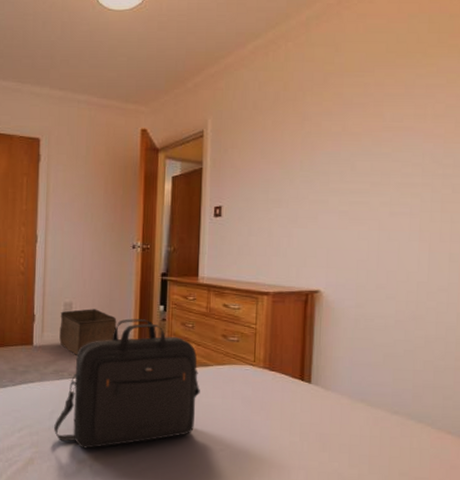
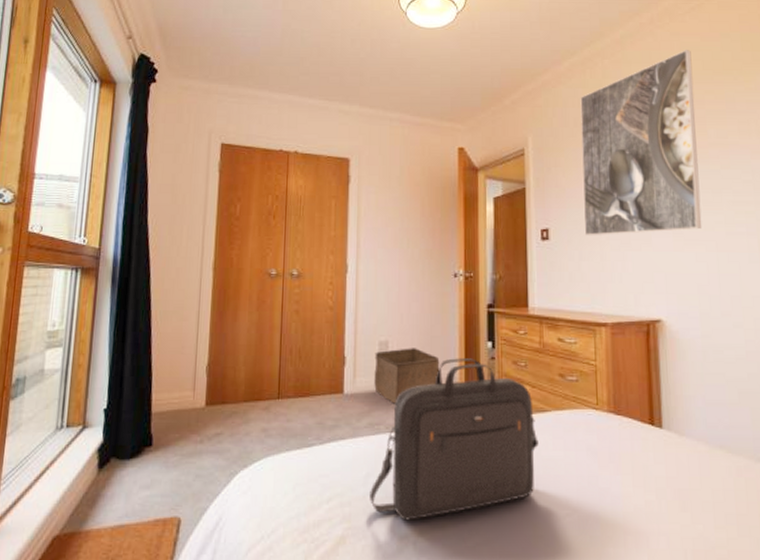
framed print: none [255,32,376,214] -> present [580,50,702,236]

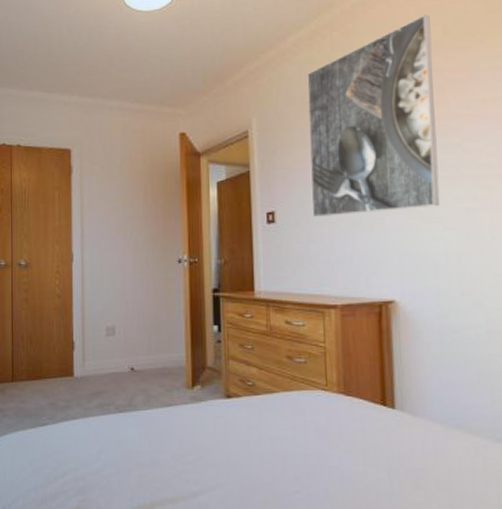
laptop bag: present [370,358,539,521] -> none [102,342,267,495]
storage bin: present [374,348,440,404] -> none [102,332,166,386]

